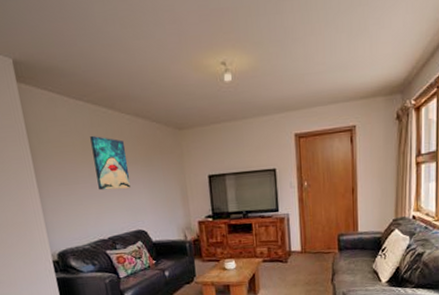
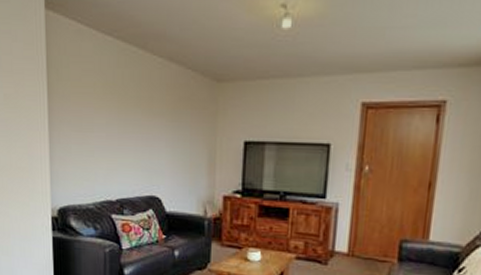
wall art: present [90,135,130,191] -> none [114,77,152,146]

